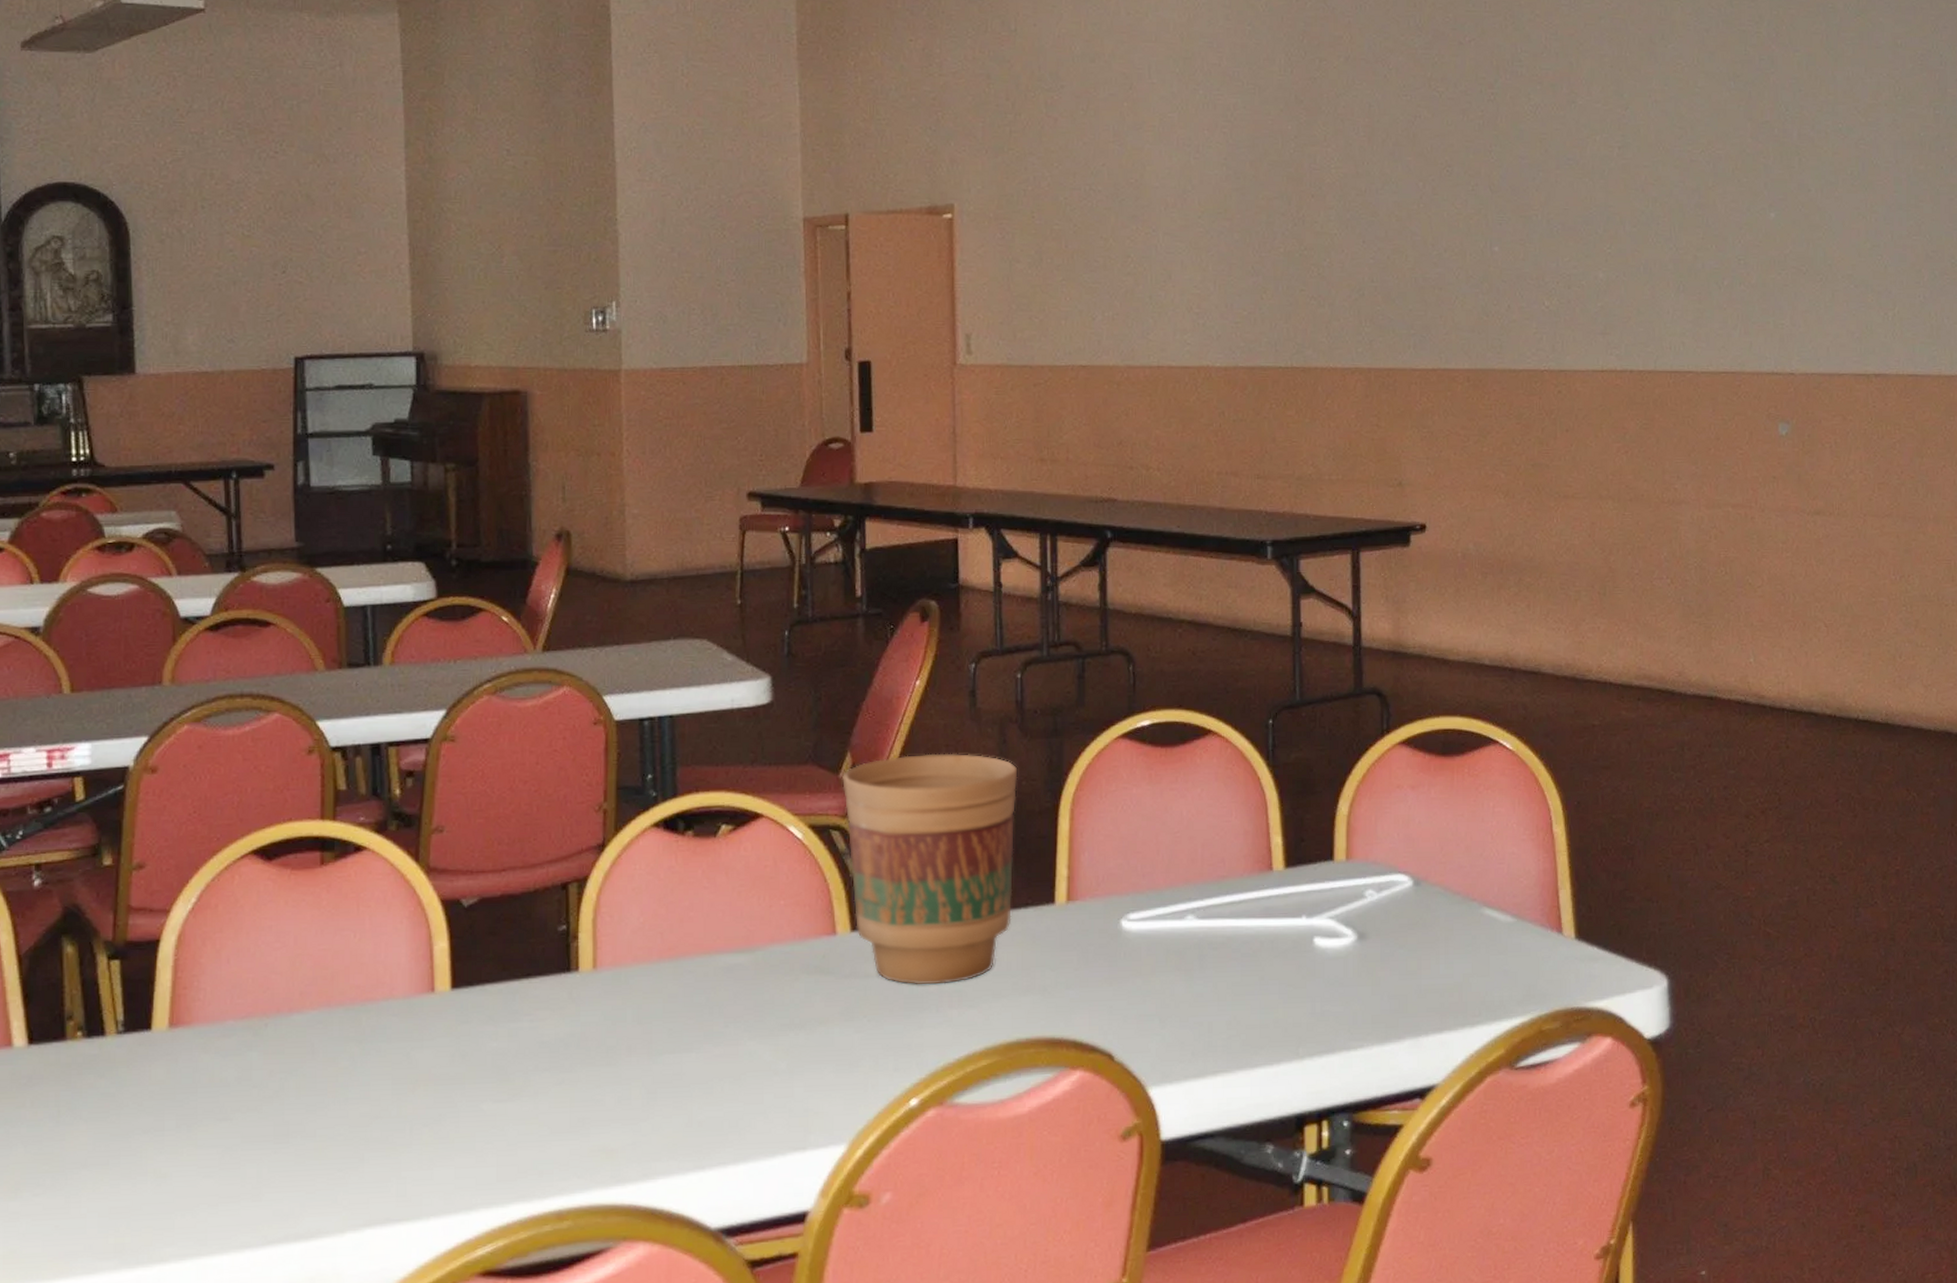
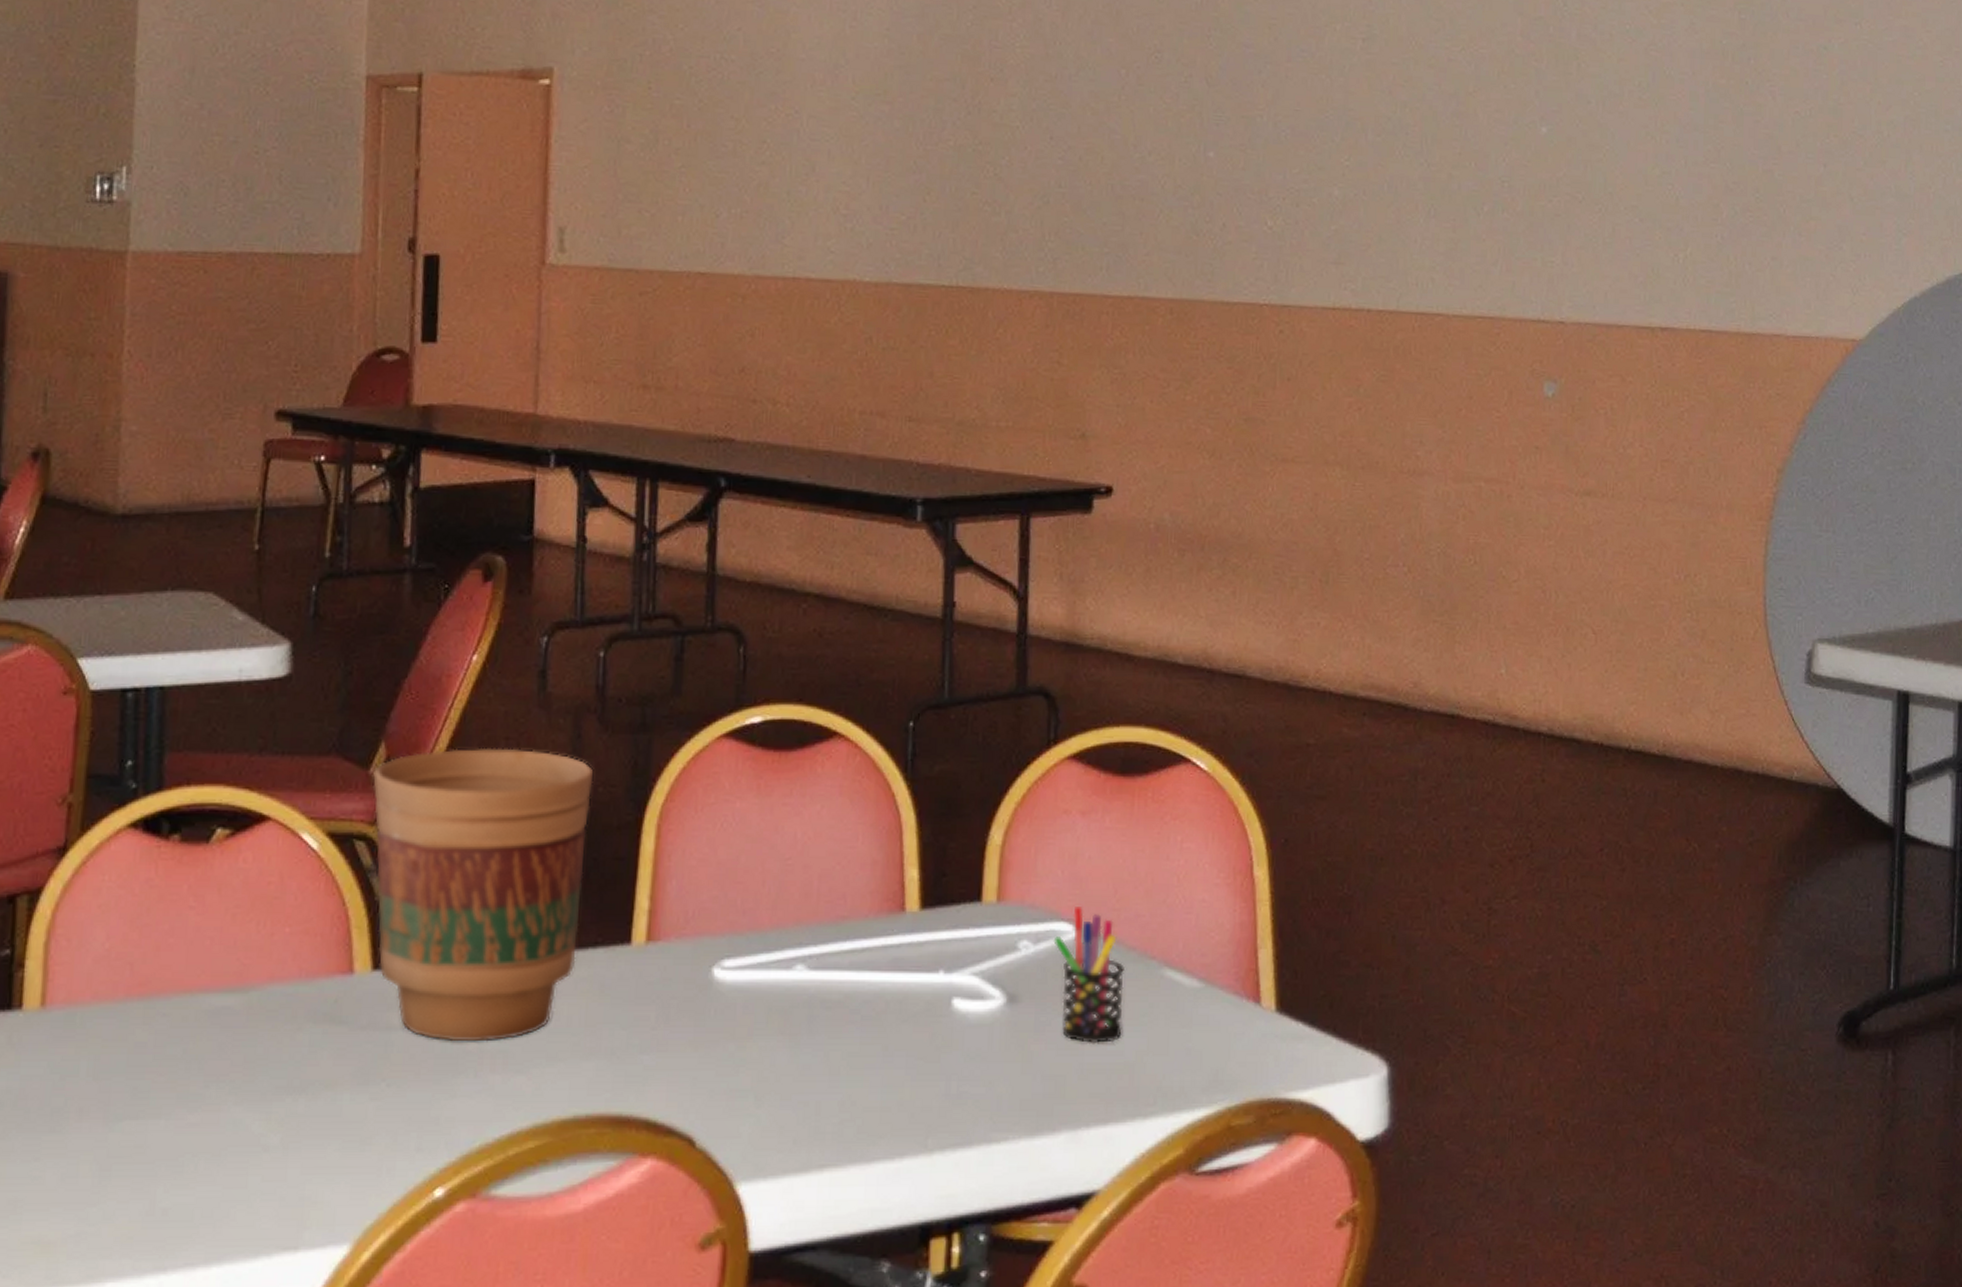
pen holder: none [1393,861,1452,970] -> present [1053,907,1126,1044]

